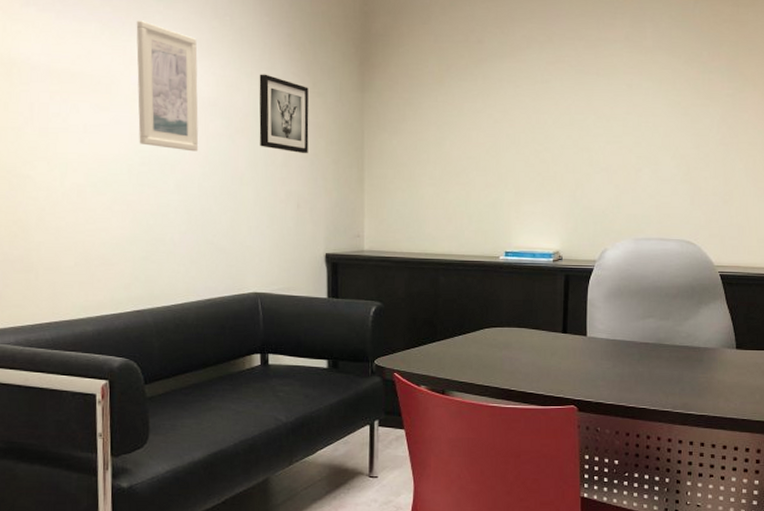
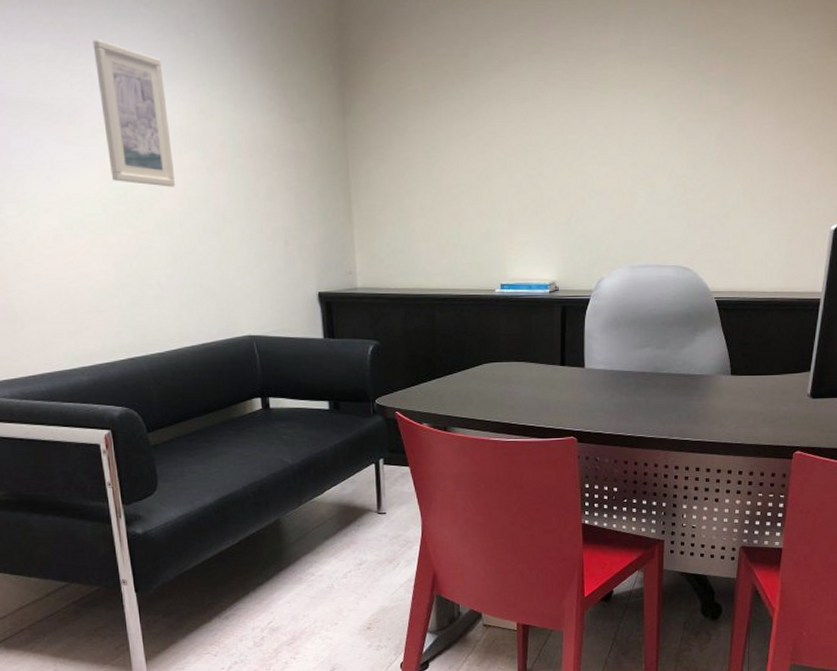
wall art: present [259,74,309,154] -> none [232,98,292,187]

